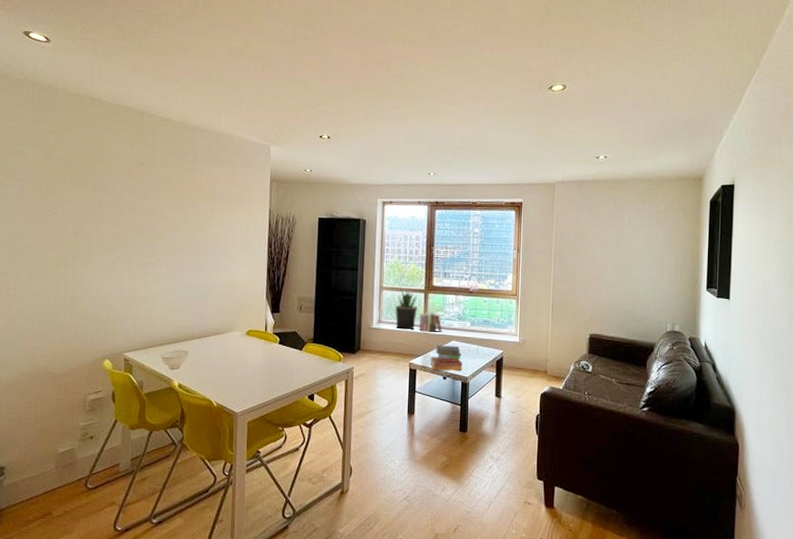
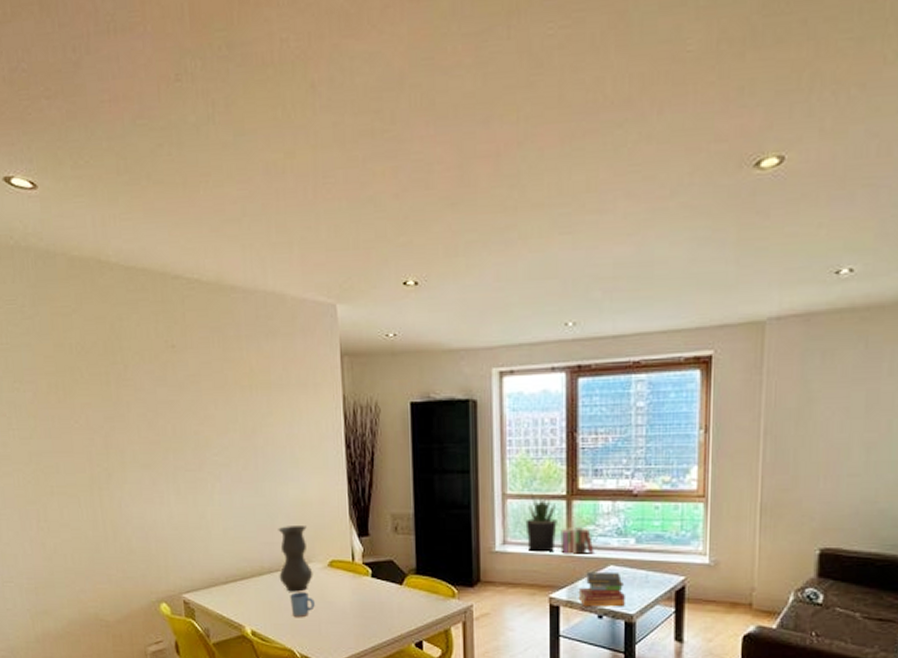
bowl: present [160,350,189,369] -> none [225,589,260,613]
vase: none [206,302,234,354] -> present [278,526,313,592]
mug: none [213,354,233,374] -> present [290,592,315,618]

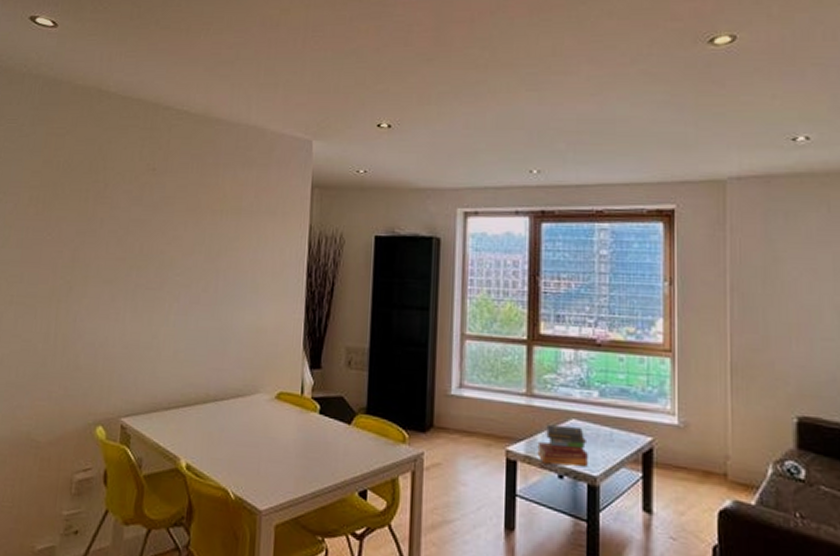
vase: present [278,526,313,592] -> none [223,352,259,424]
mug: present [290,592,315,618] -> none [231,424,257,454]
planter: present [525,496,557,553] -> none [483,339,517,400]
books: present [560,526,594,554] -> none [519,373,555,405]

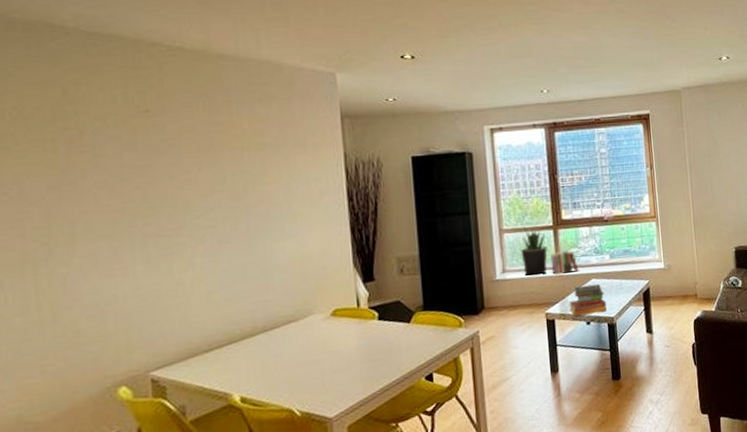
planter: none [483,339,517,400] -> present [520,229,548,277]
books: none [519,373,555,405] -> present [550,250,579,275]

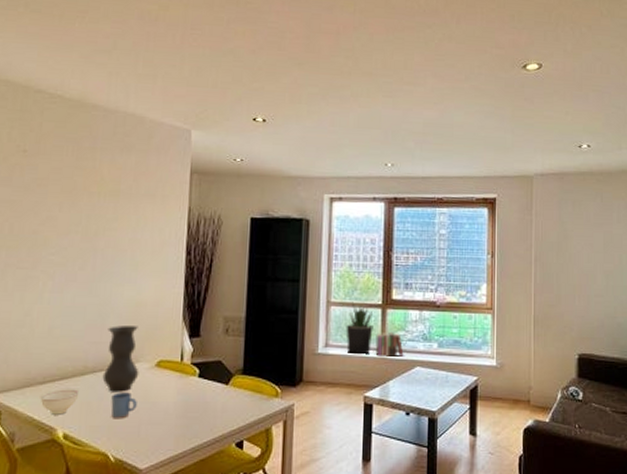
bowl: none [208,351,252,381] -> present [40,389,80,415]
vase: none [273,279,315,349] -> present [102,326,139,392]
mug: none [288,345,317,375] -> present [111,392,137,419]
books: present [569,284,607,317] -> none [389,372,429,405]

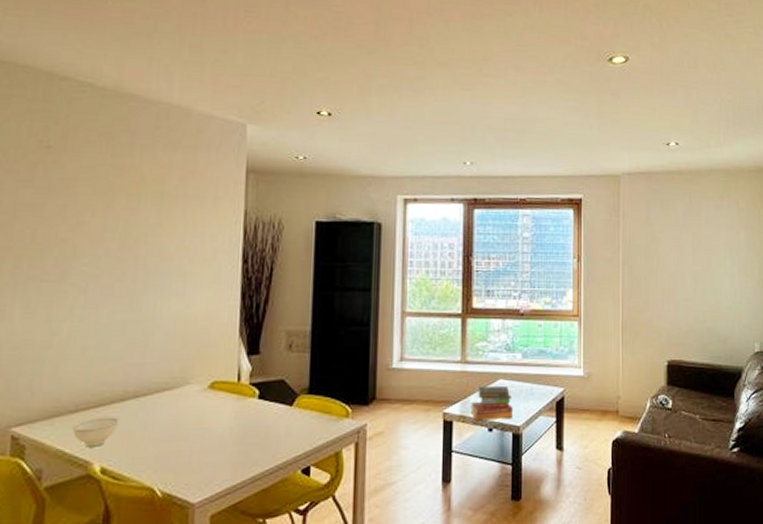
vase: present [102,326,139,392] -> none [146,344,190,419]
mug: present [111,392,137,419] -> none [156,418,188,449]
planter: present [346,304,373,355] -> none [423,314,453,369]
books: present [375,331,404,357] -> none [455,342,486,370]
books: none [389,372,429,405] -> present [470,385,513,421]

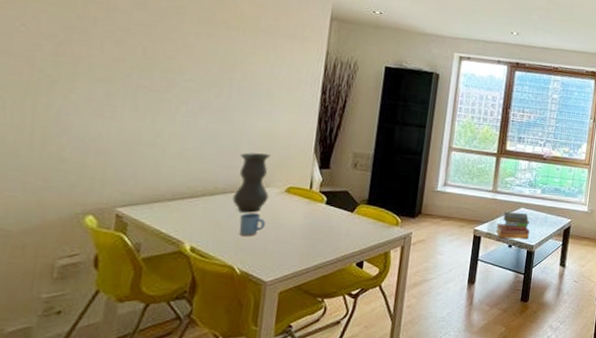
bowl: present [72,417,119,447] -> none [168,206,209,230]
vase: none [146,344,190,419] -> present [232,152,271,213]
mug: none [156,418,188,449] -> present [239,213,266,237]

